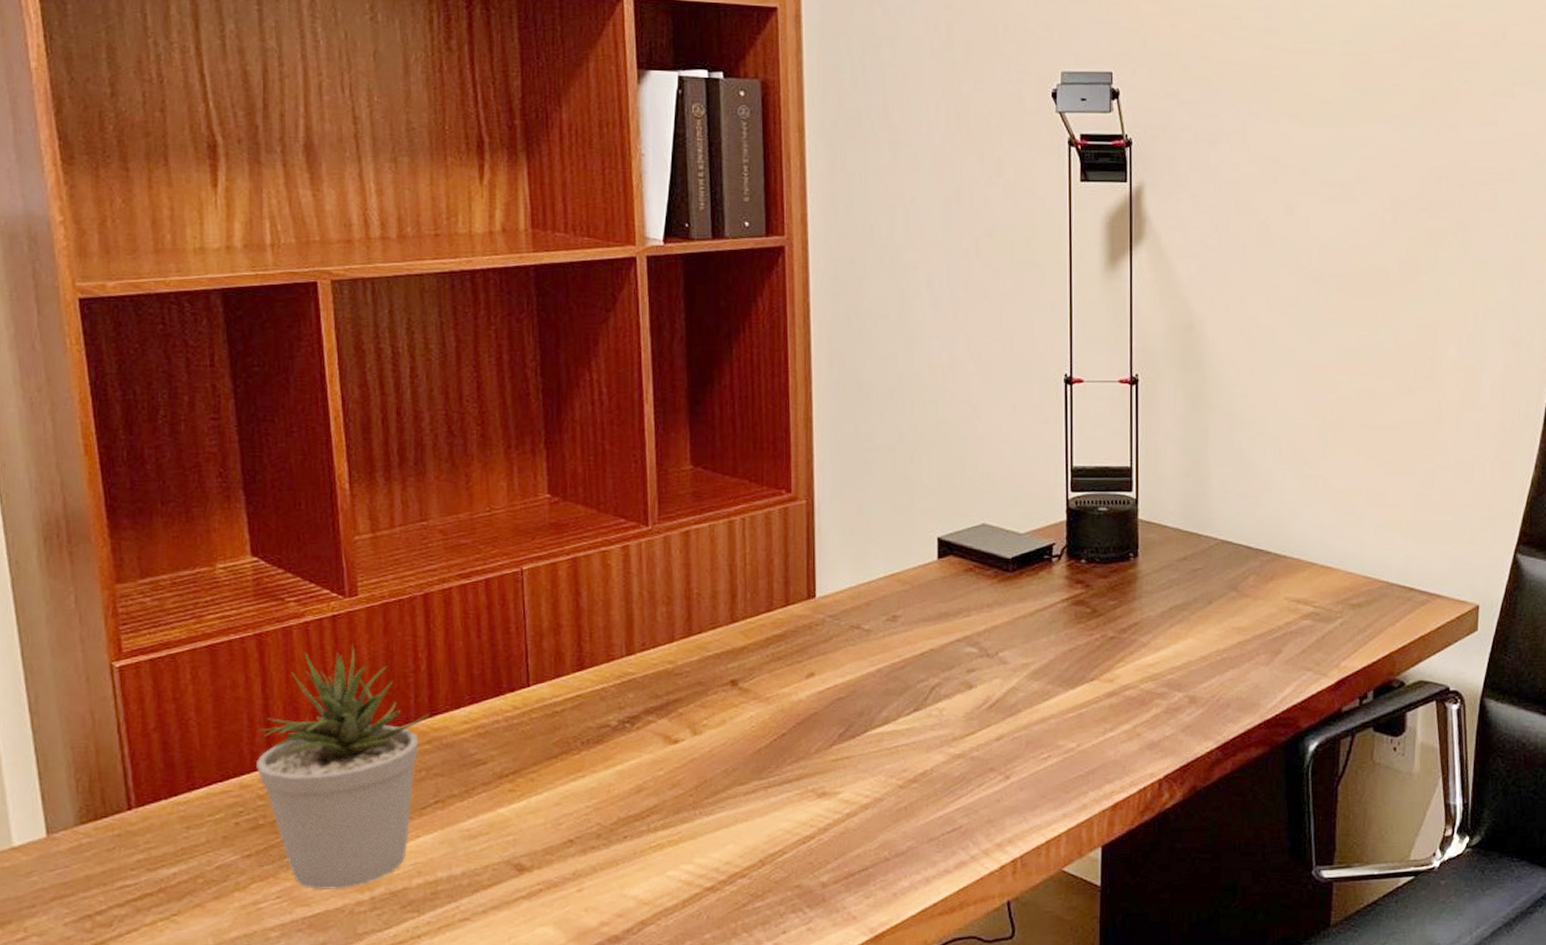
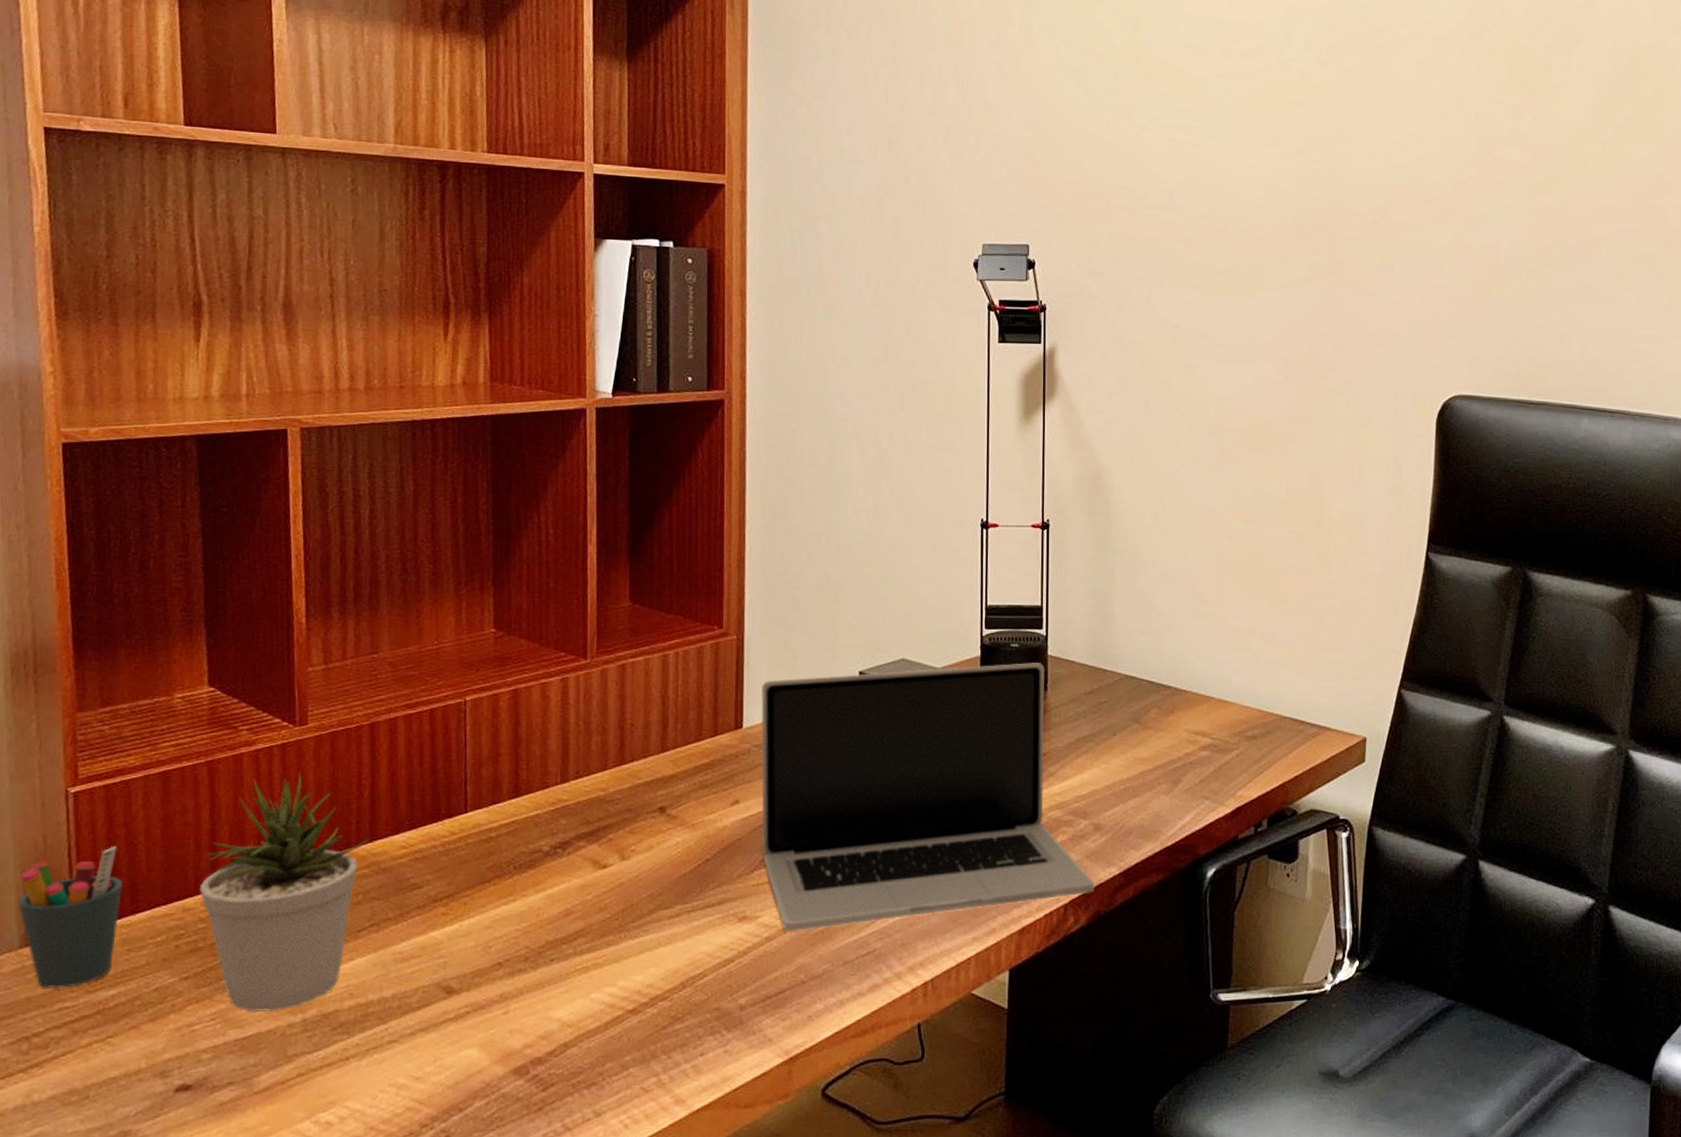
pen holder: none [69,721,176,867] -> present [17,845,123,989]
laptop: none [833,527,1191,808] -> present [760,663,1095,932]

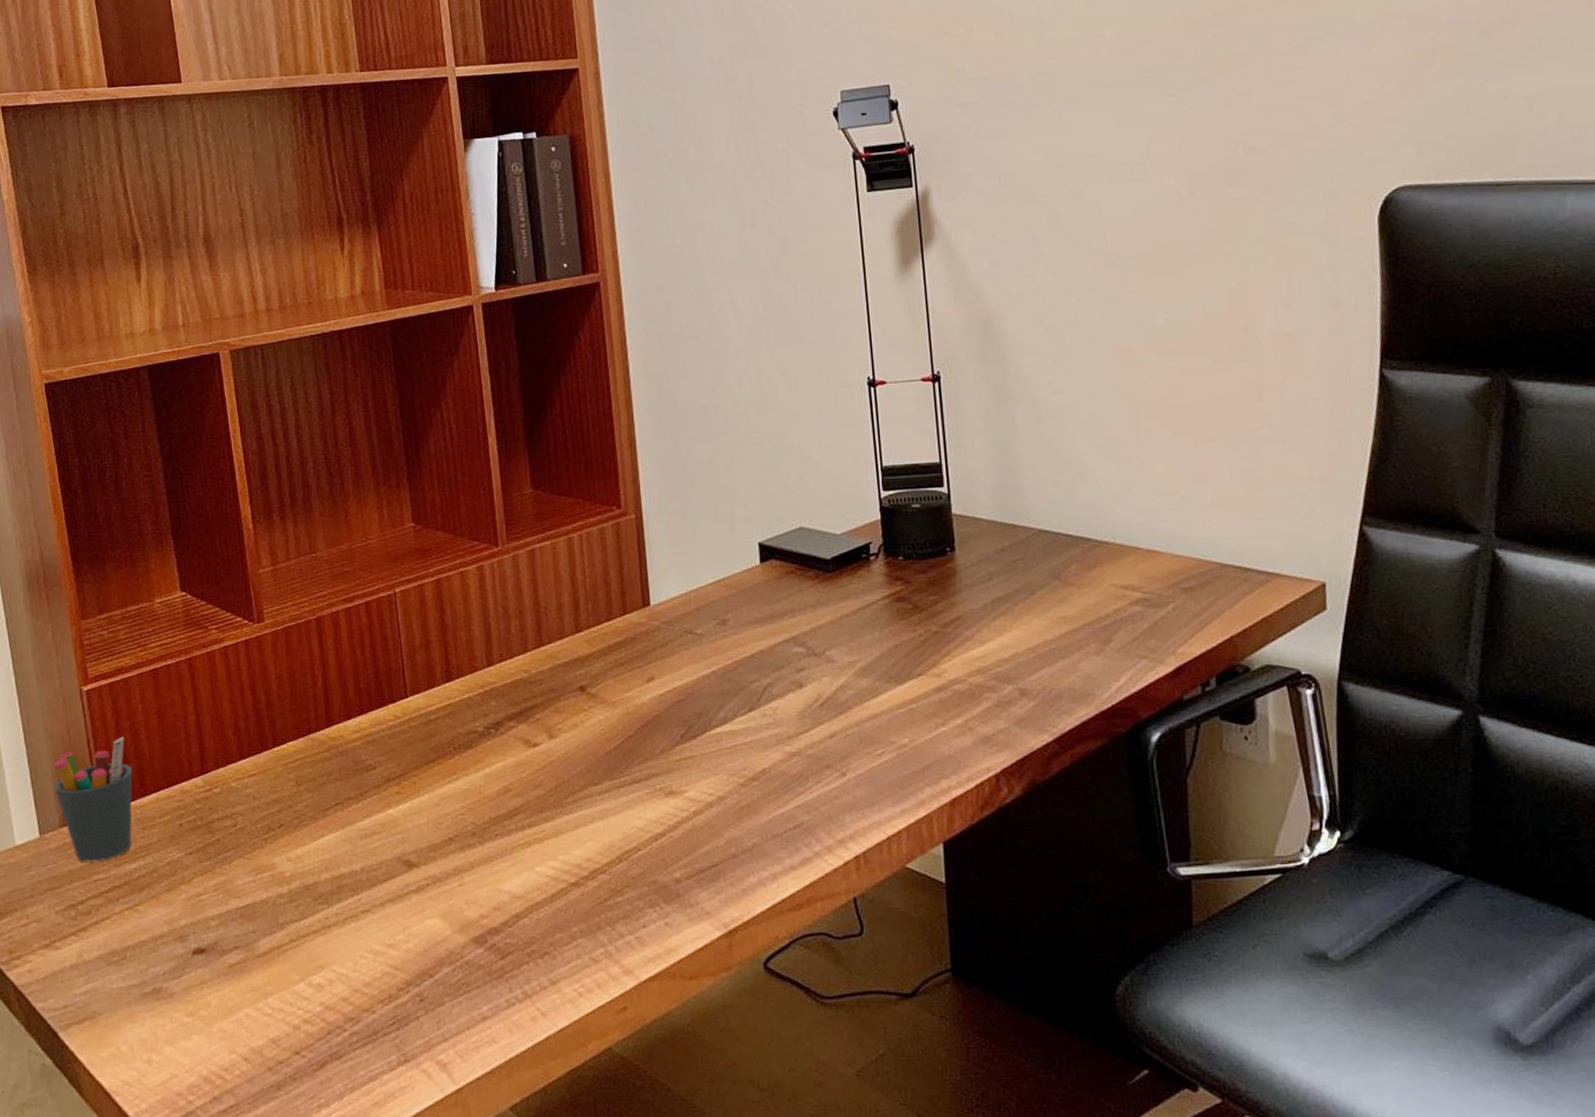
potted plant: present [200,771,370,1012] -> none [192,664,327,883]
laptop: present [760,663,1095,932] -> none [663,522,1027,806]

